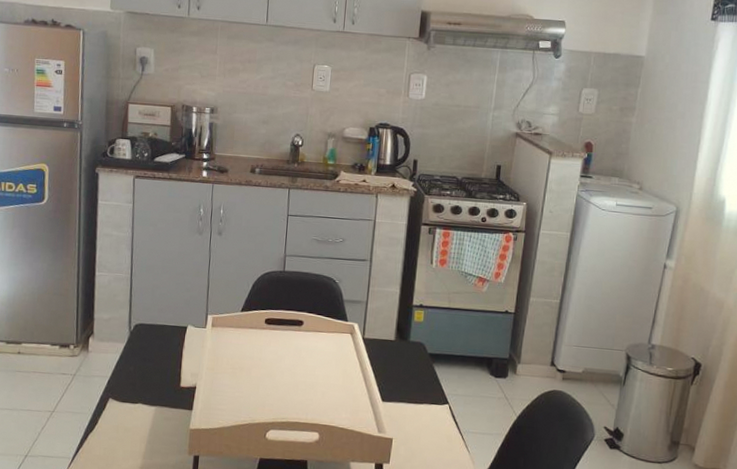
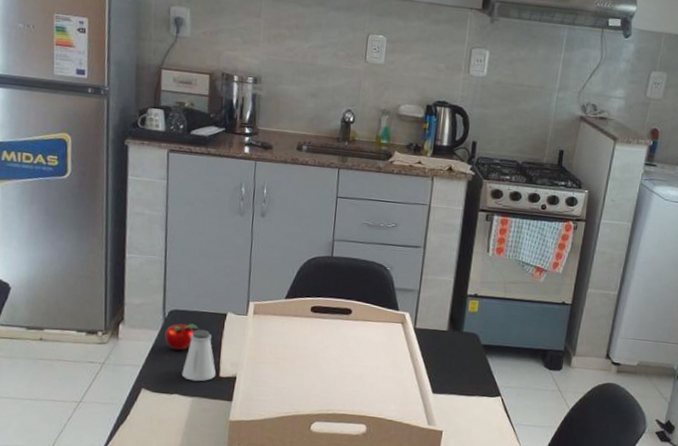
apple: none [130,336,162,362] -> present [164,323,199,350]
saltshaker: none [146,341,178,392] -> present [182,329,216,382]

